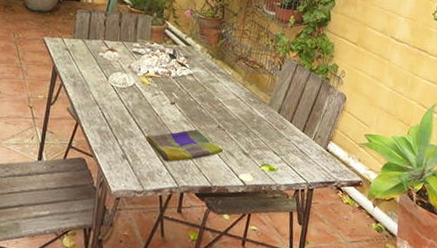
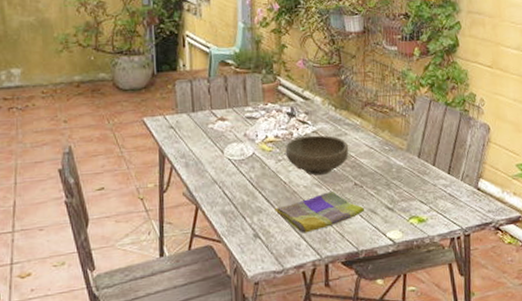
bowl: none [162,77,219,114] -> present [285,135,349,176]

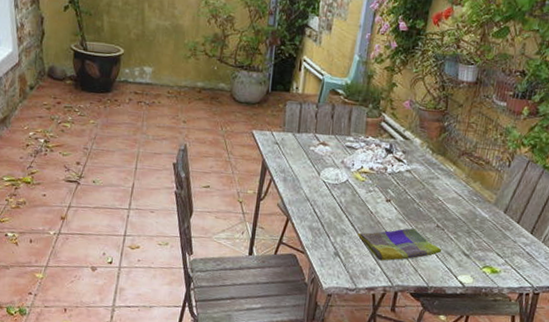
bowl: present [285,135,349,176] -> none [376,173,439,212]

